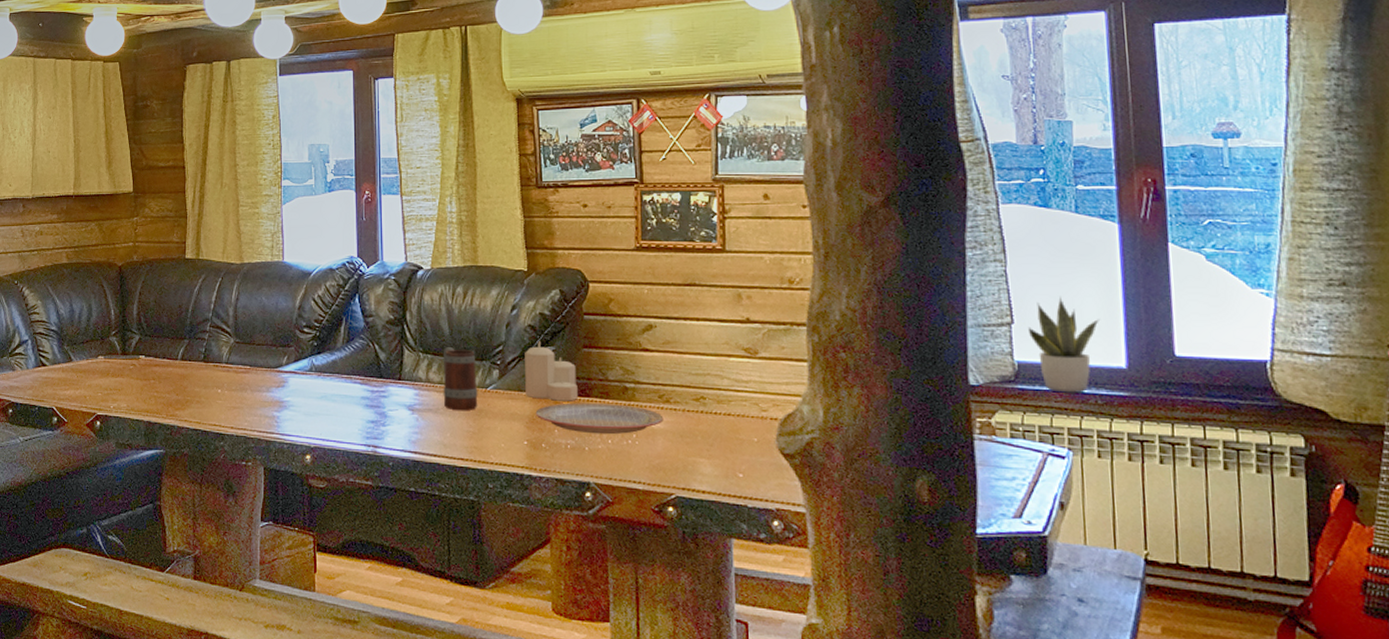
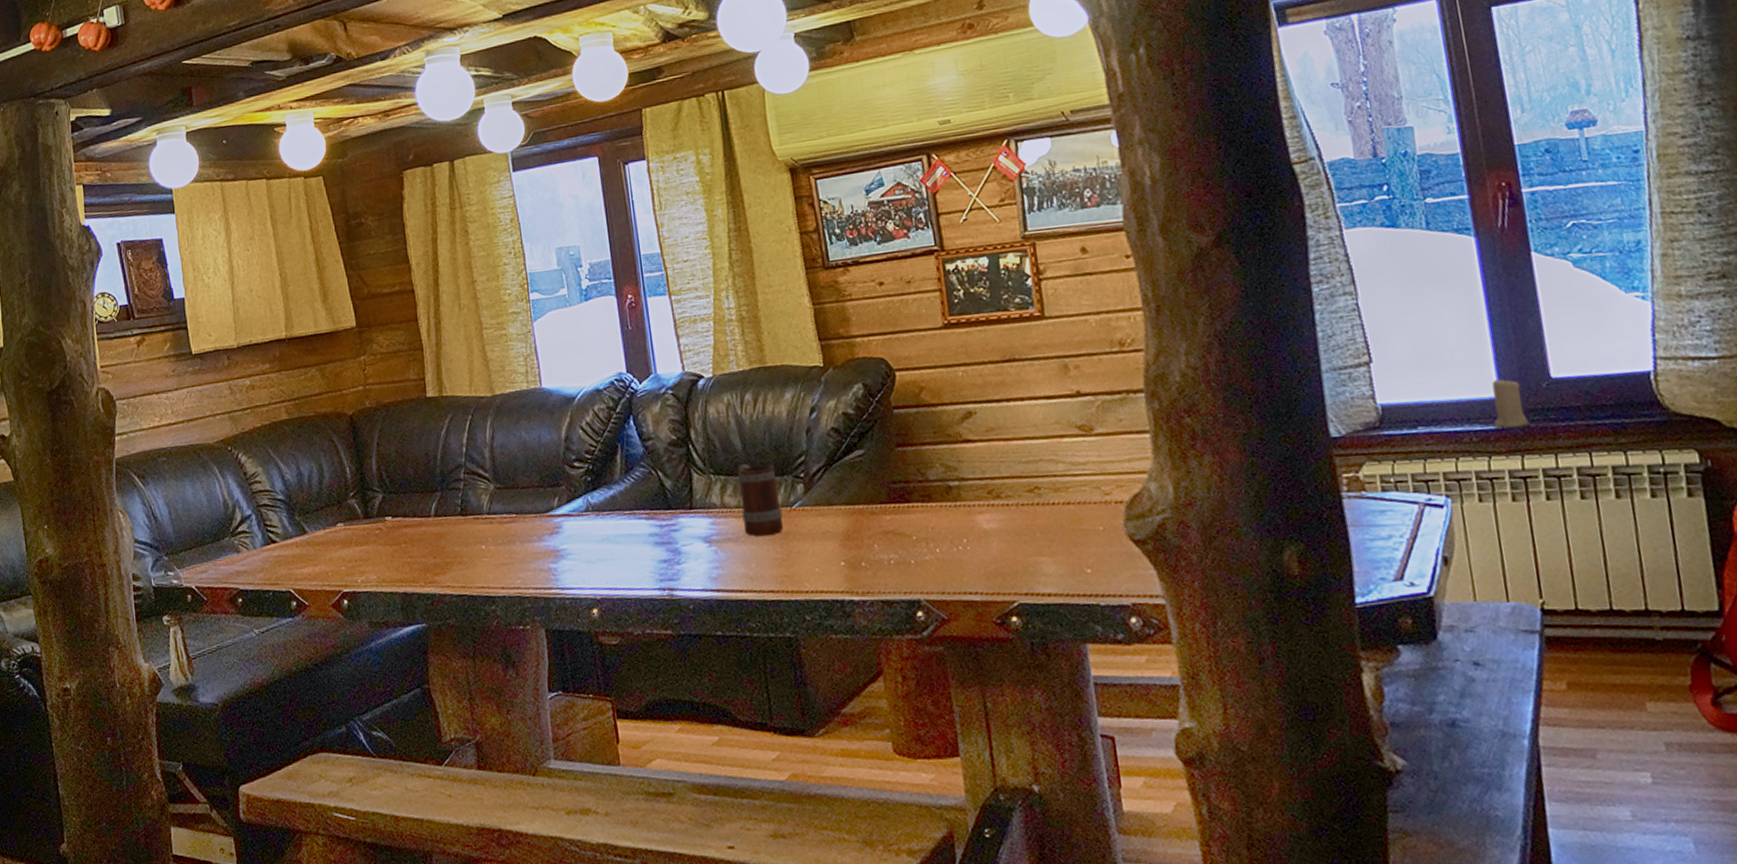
candle: present [525,341,578,401] -> none [830,445,897,512]
plate: present [535,403,664,434] -> none [850,506,996,544]
potted plant: present [1027,296,1099,393] -> none [1388,325,1465,435]
candle: none [1117,351,1151,396] -> present [1492,378,1530,428]

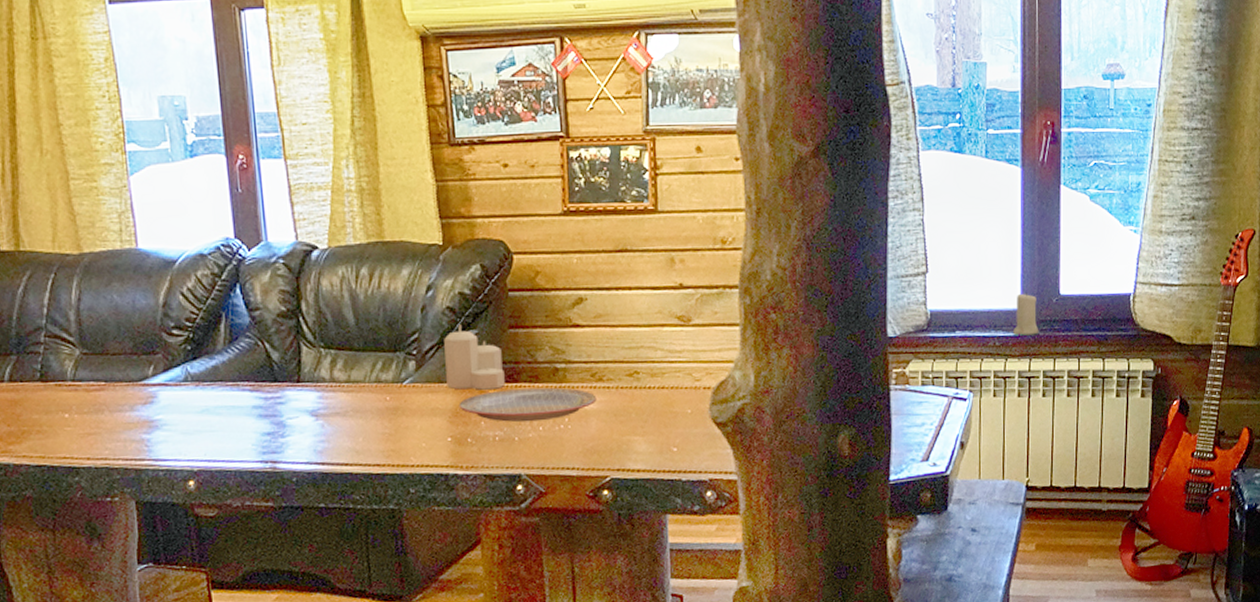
beer mug: present [737,464,784,536] -> none [348,339,394,411]
candle: none [830,445,897,512] -> present [444,325,505,390]
plate: none [850,506,996,544] -> present [459,387,597,422]

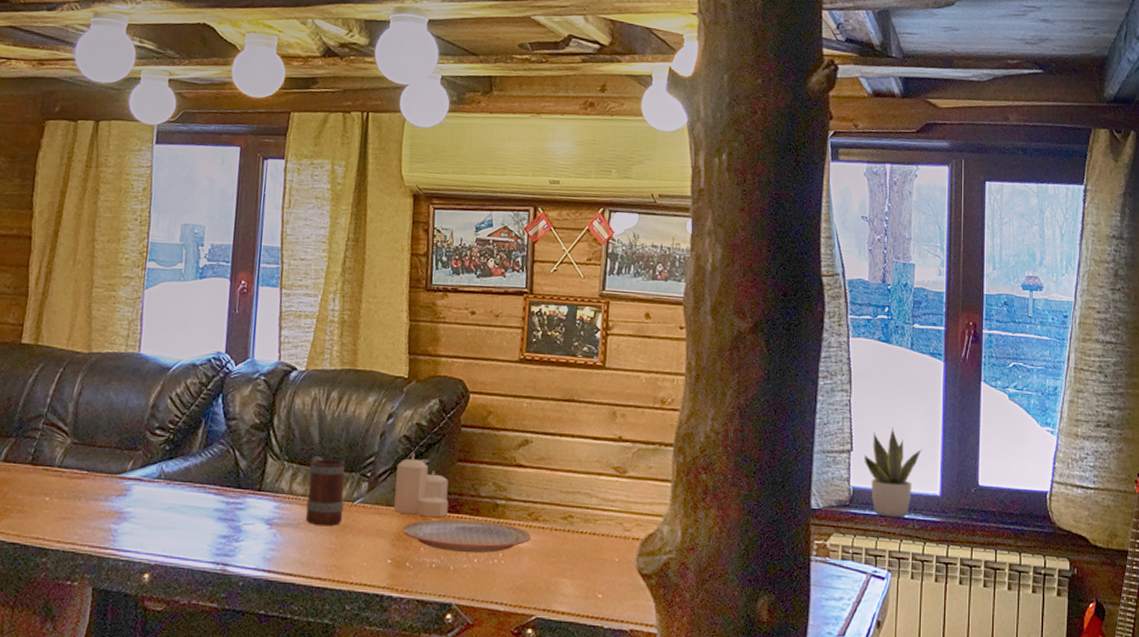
beer mug: none [348,339,394,411] -> present [305,456,345,526]
potted plant: none [940,242,1001,338] -> present [864,426,922,518]
candle: present [1012,293,1039,336] -> none [931,480,958,522]

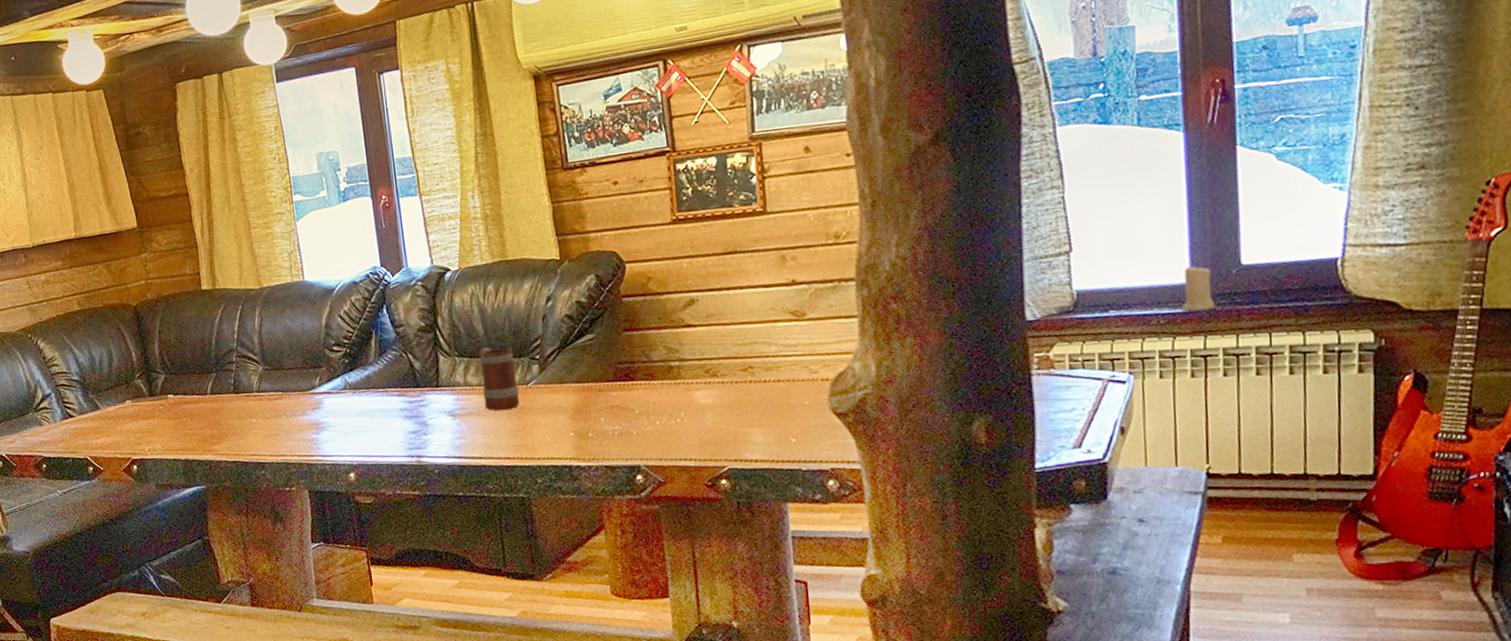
candle: present [394,453,449,518] -> none [564,330,622,389]
plate: present [402,519,531,553] -> none [579,384,712,417]
potted plant: present [864,426,922,518] -> none [1087,216,1162,317]
candle: none [931,480,958,522] -> present [1180,265,1216,311]

